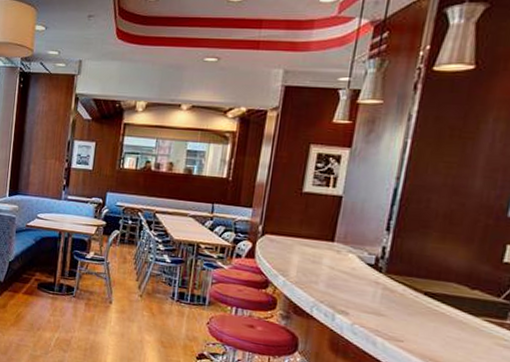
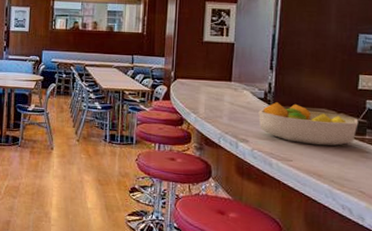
fruit bowl: none [364,270,499,329] -> present [258,102,359,146]

